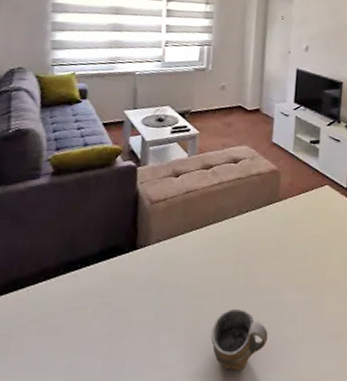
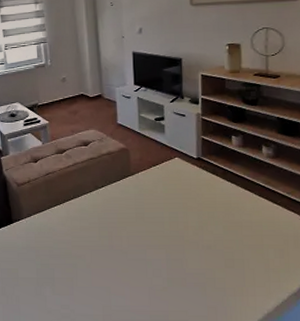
cup: present [210,308,268,371] -> none [86,266,137,314]

